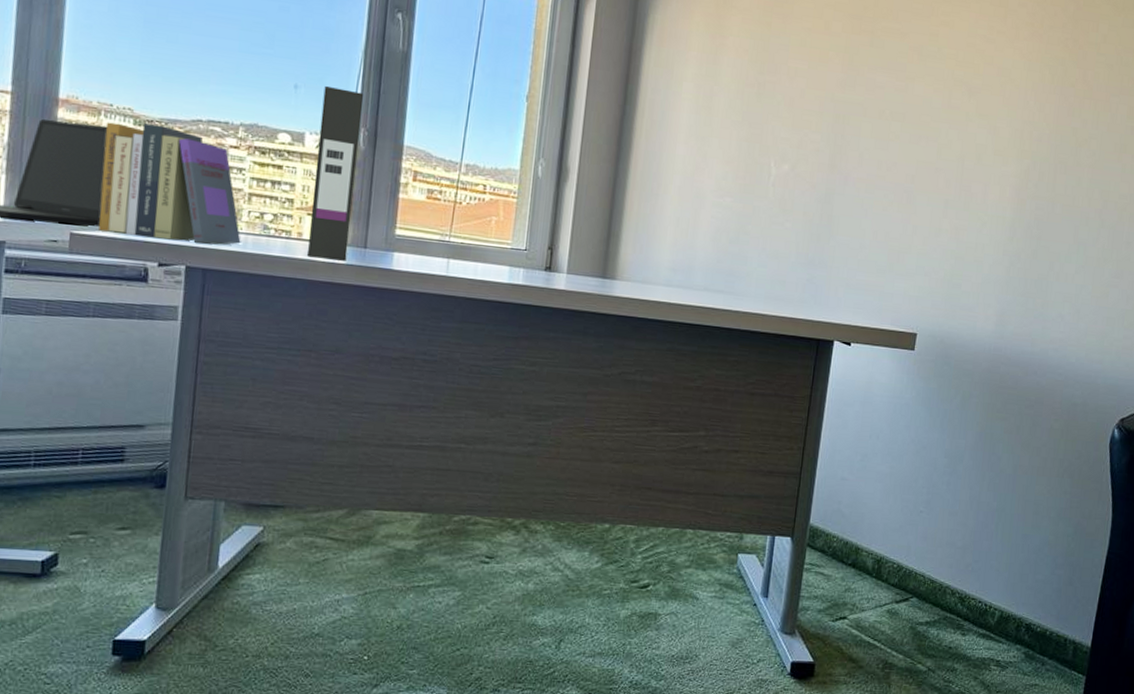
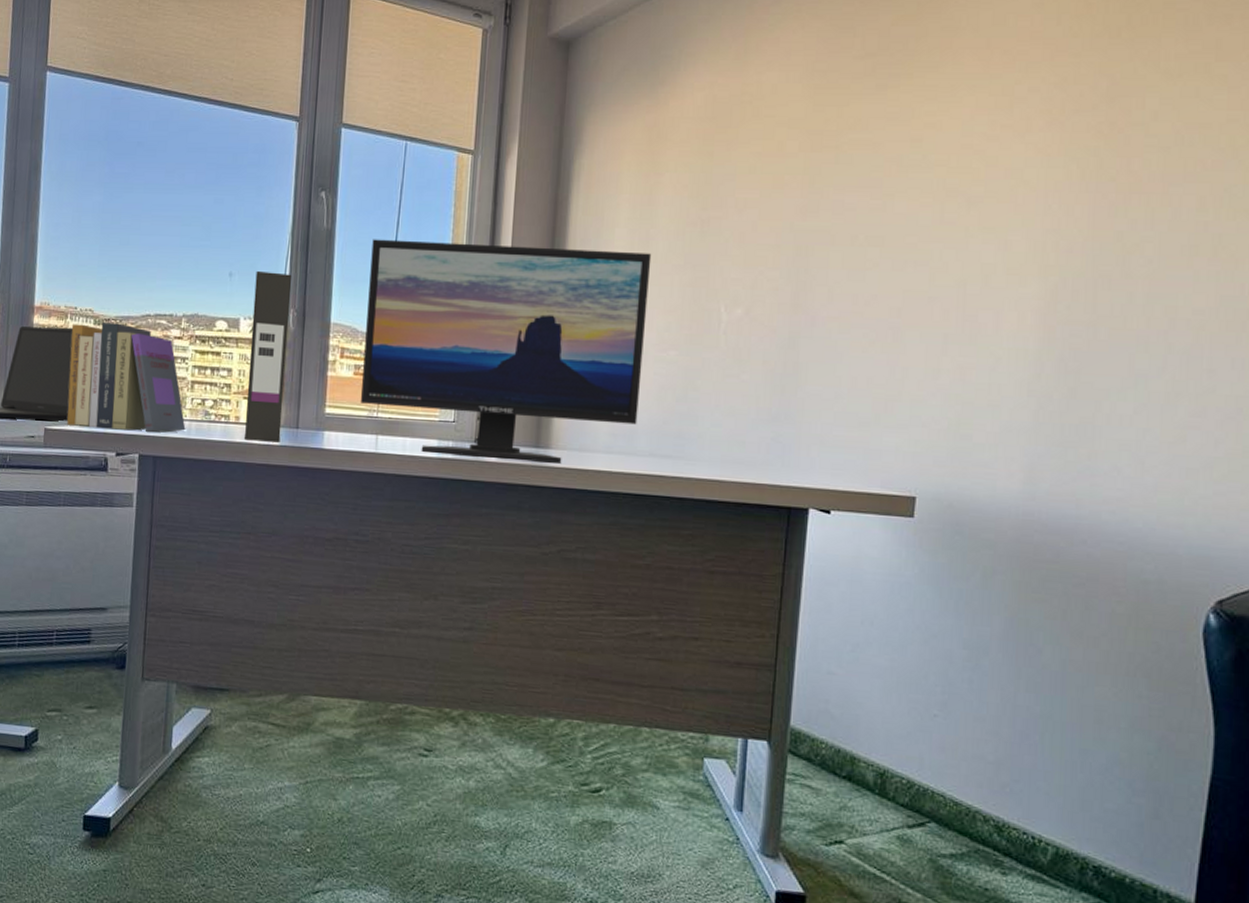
computer monitor: none [432,66,714,294] -> present [360,239,652,463]

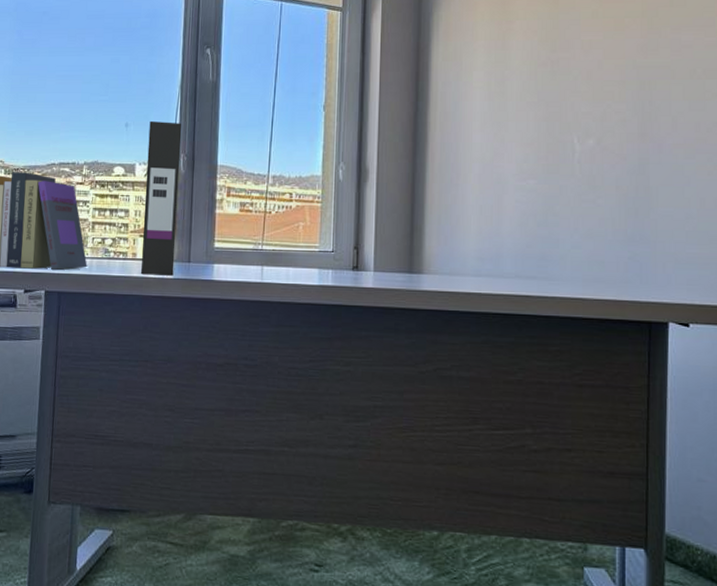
computer monitor: present [360,239,652,463] -> none [246,89,508,287]

